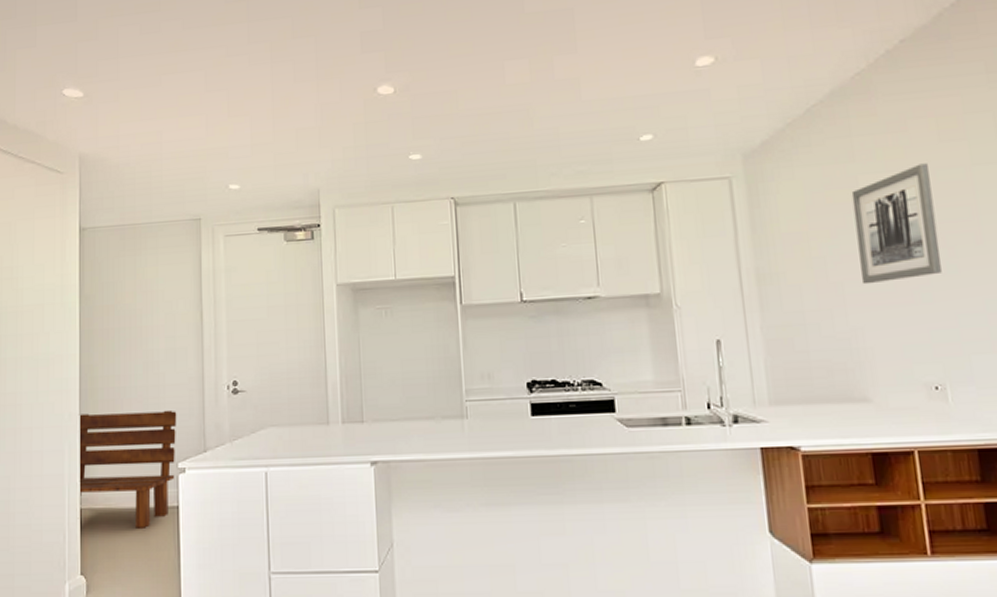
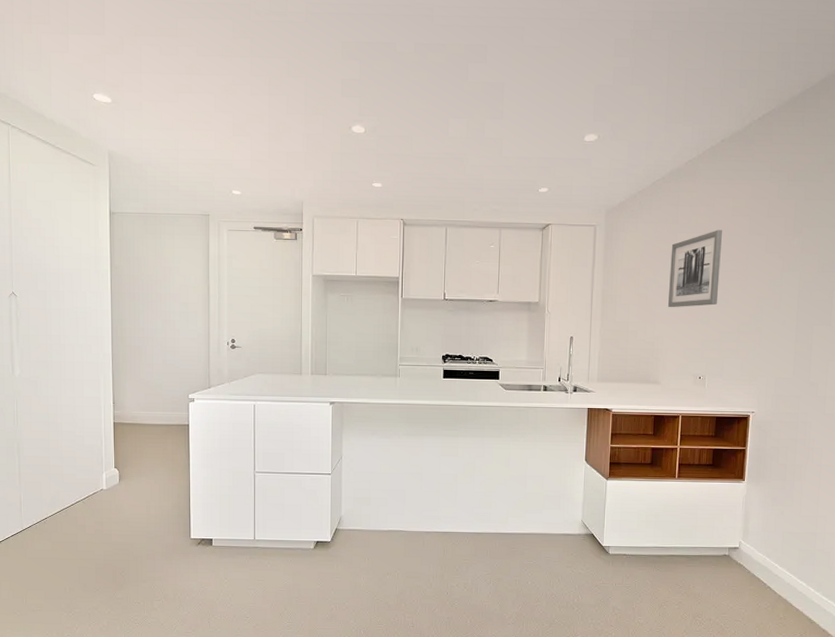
bench: present [77,409,177,528] -> none [111,355,189,438]

